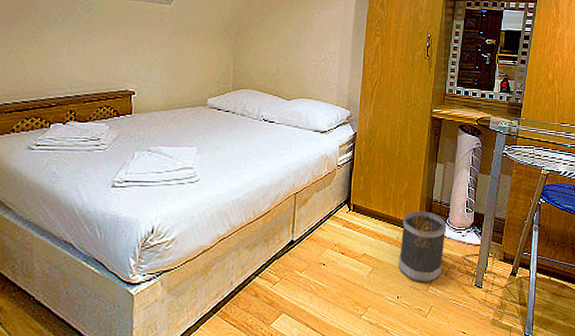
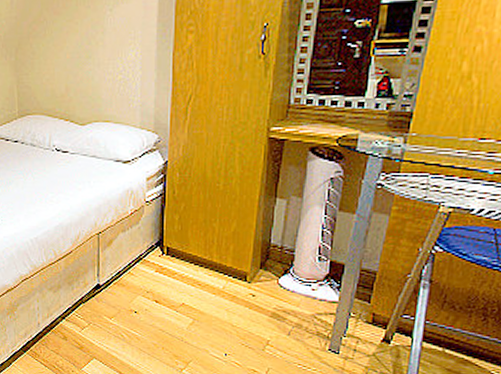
wastebasket: present [399,211,447,282] -> none [226,257,290,341]

